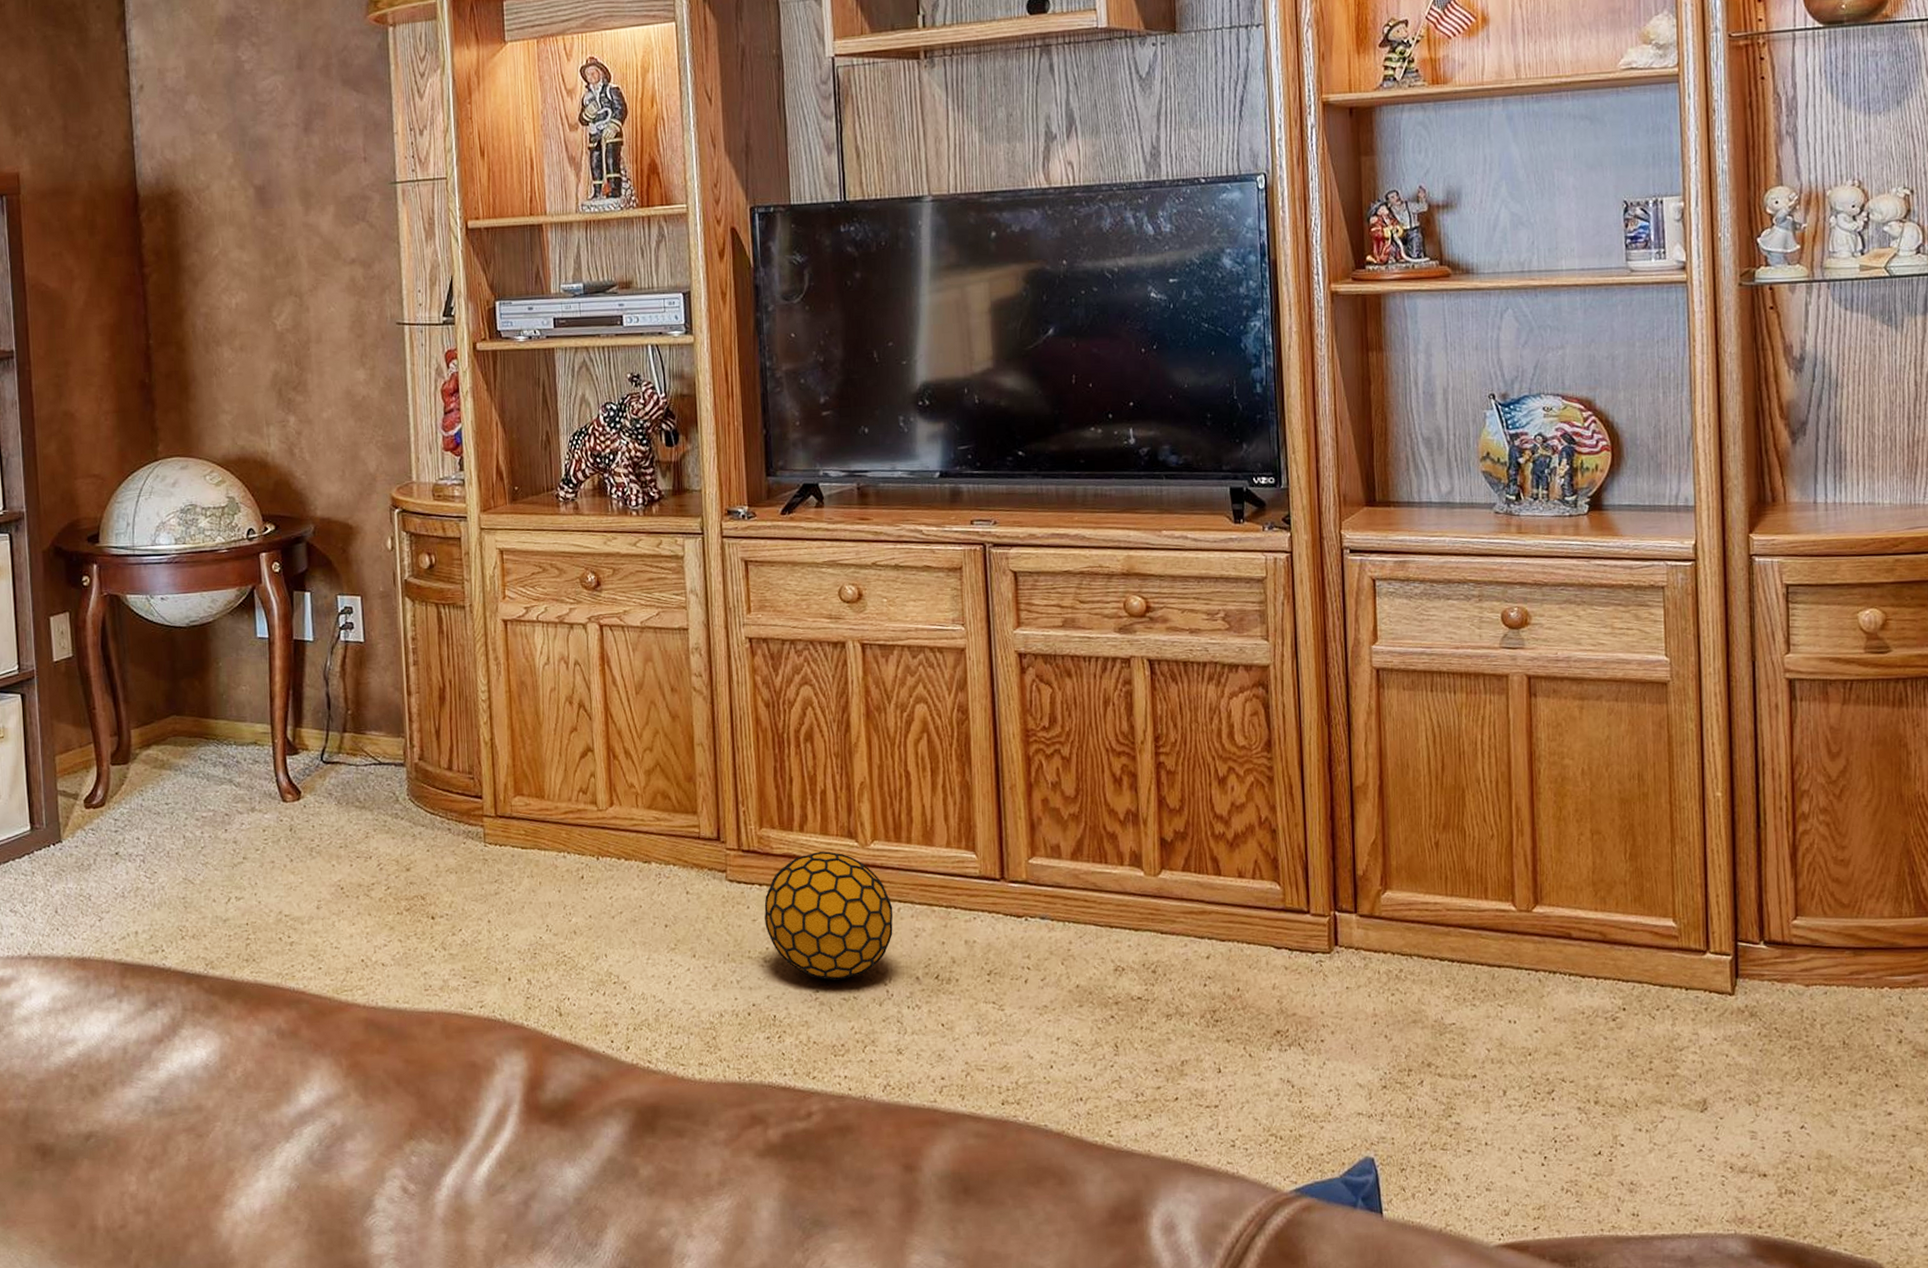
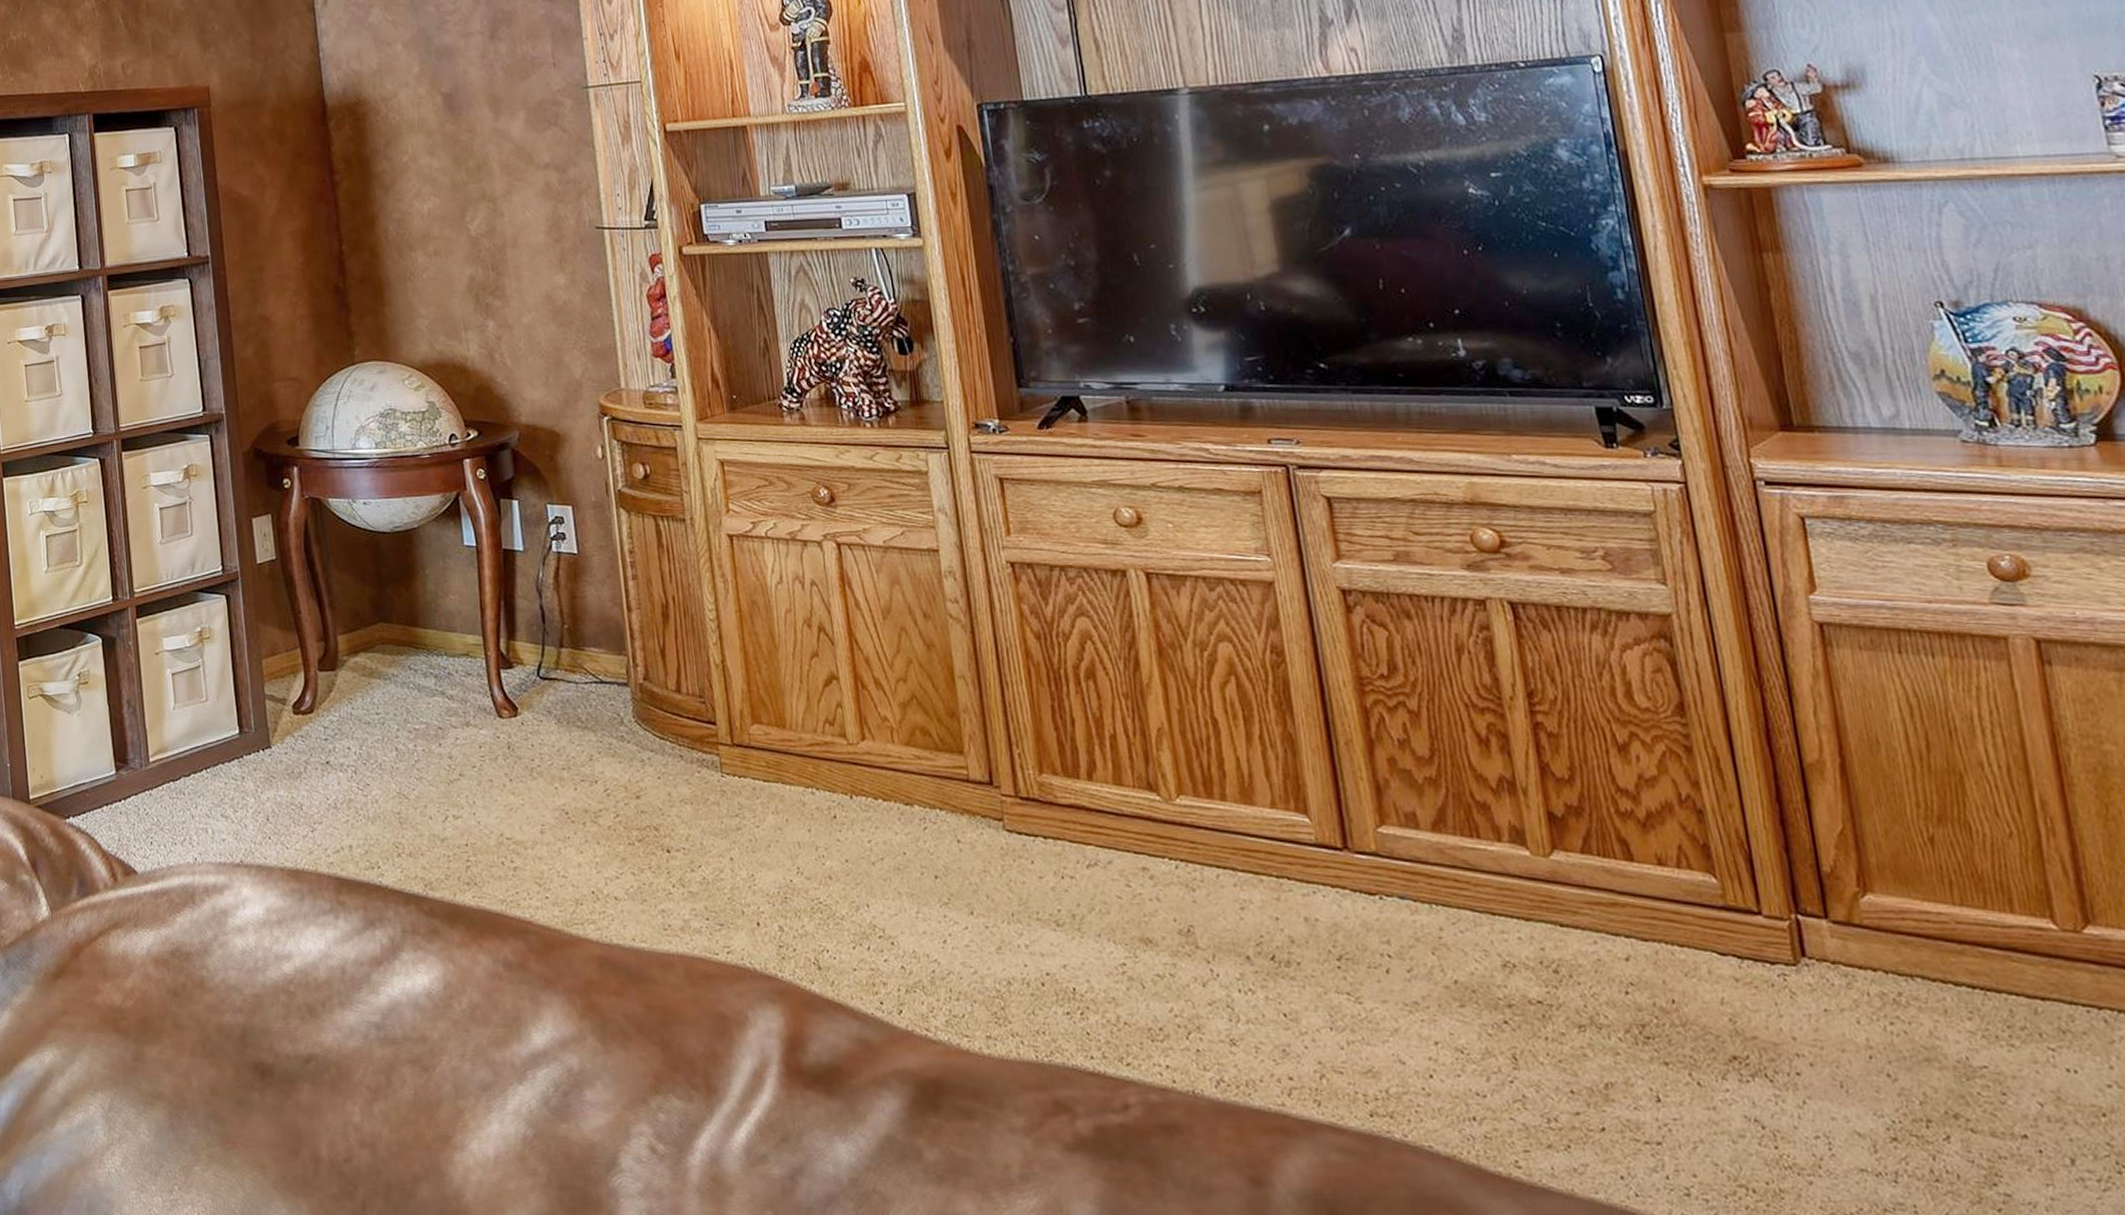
decorative ball: present [764,851,894,980] -> none [1051,803,1213,953]

